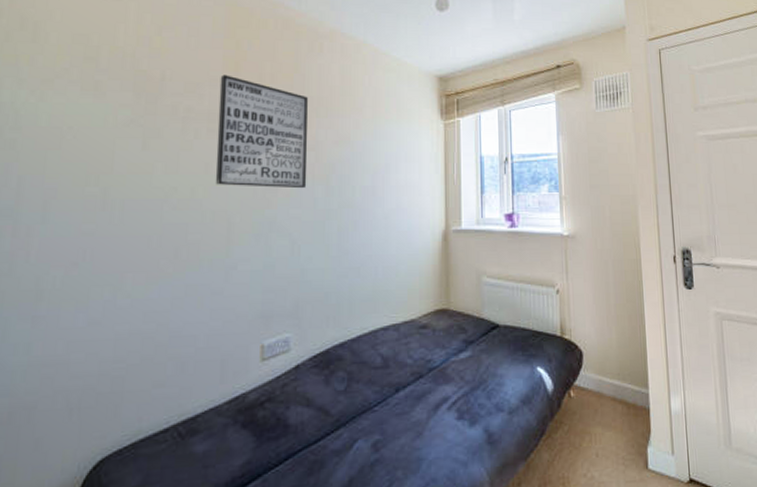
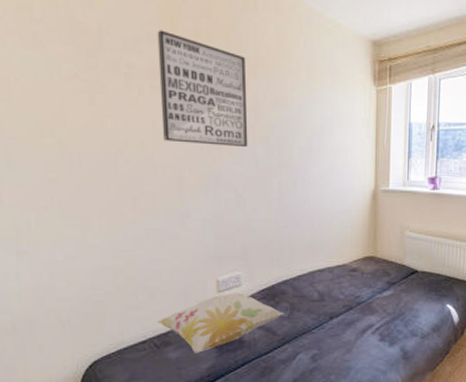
decorative pillow: none [183,360,341,444] -> present [156,292,285,353]

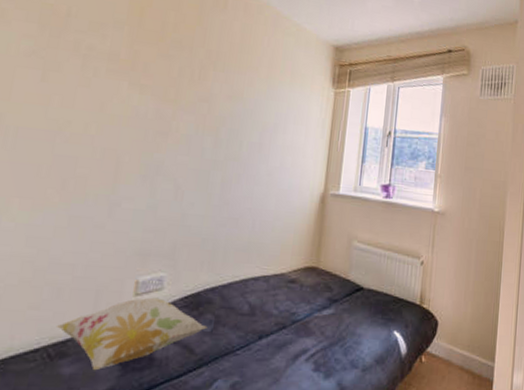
wall art: present [157,30,248,148] -> none [108,18,207,138]

